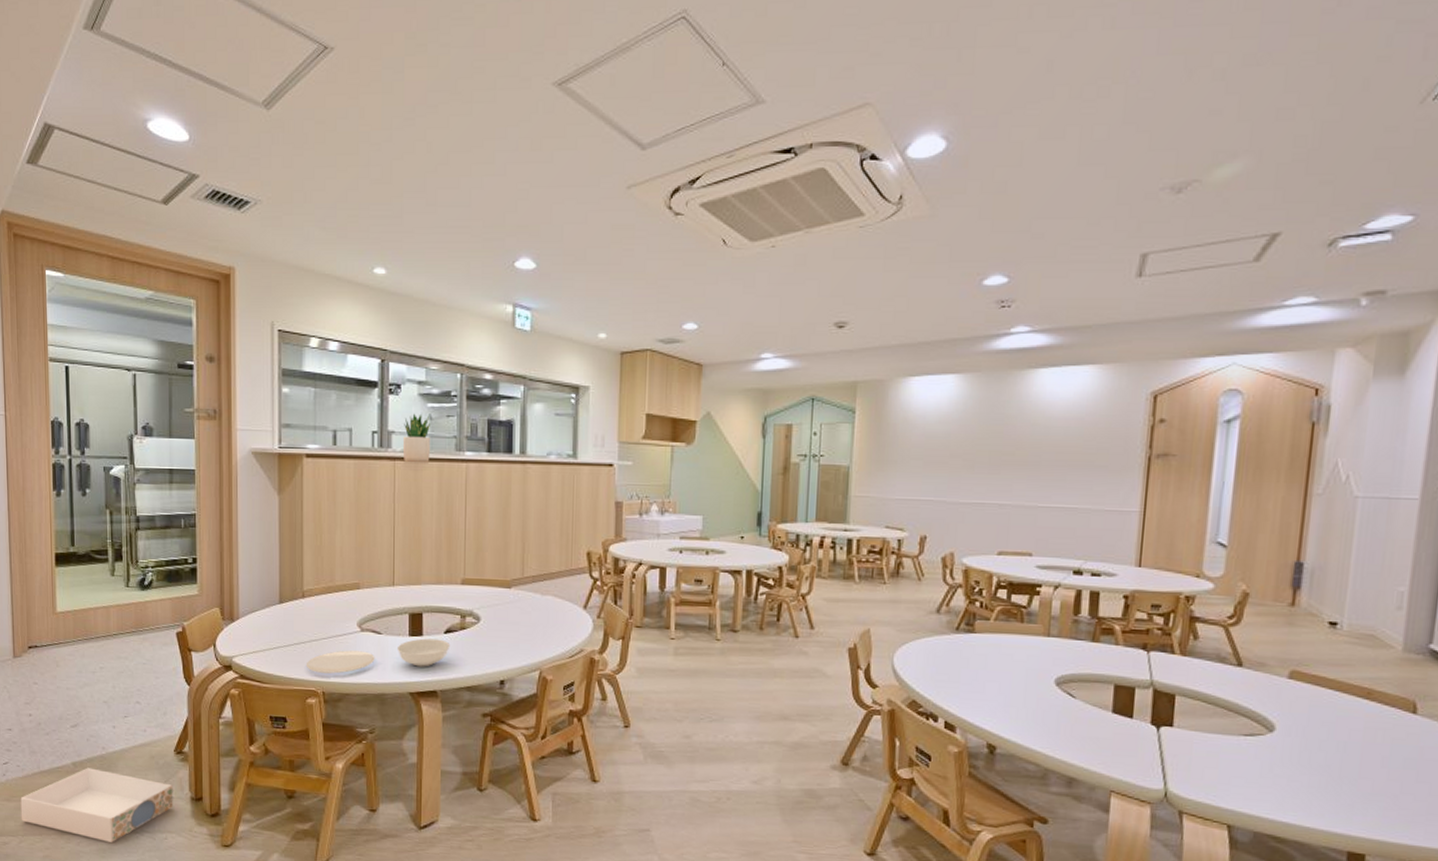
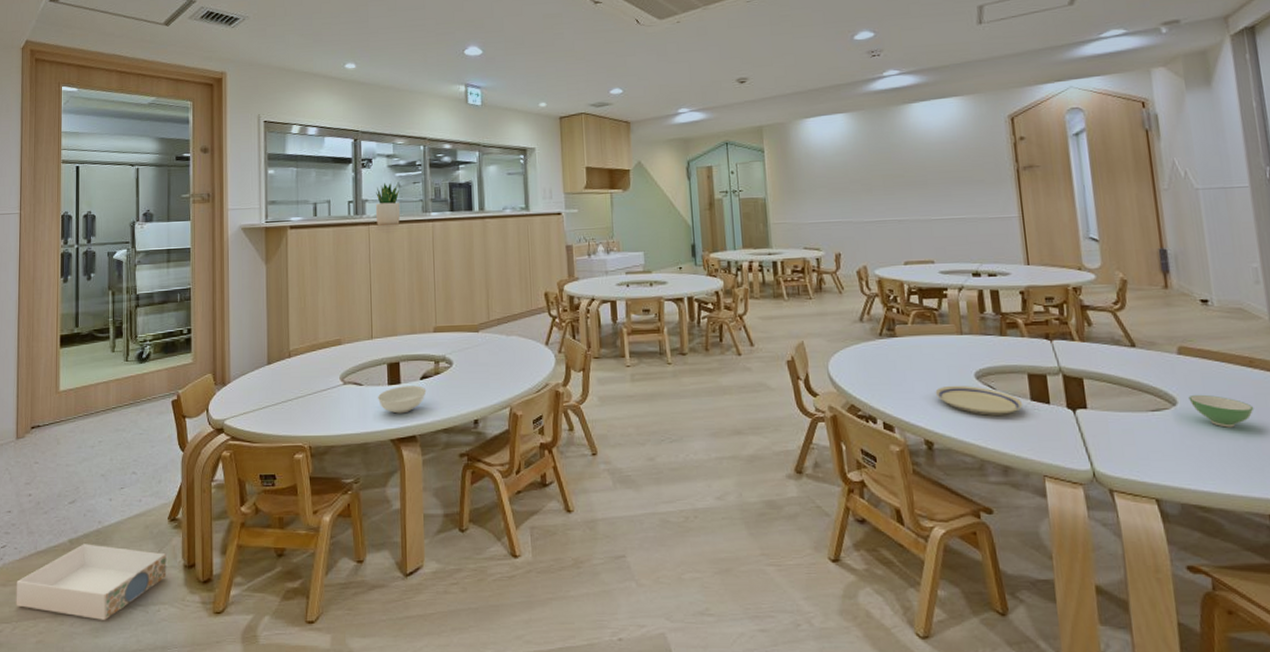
plate: present [305,650,375,674] -> none [293,403,357,428]
plate: none [1007,689,1103,726] -> present [935,385,1023,416]
bowl: none [1289,722,1360,760] -> present [1188,394,1254,428]

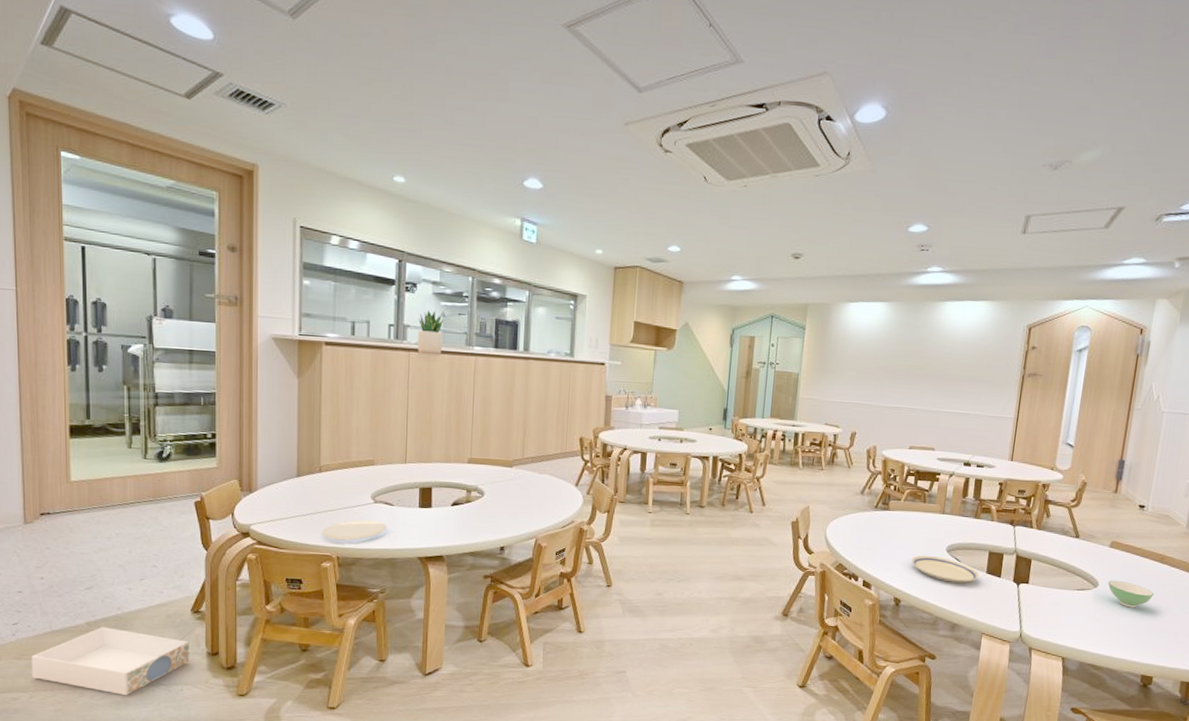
plate: none [293,403,357,428] -> present [321,519,387,541]
bowl: present [377,385,427,414] -> none [407,510,457,535]

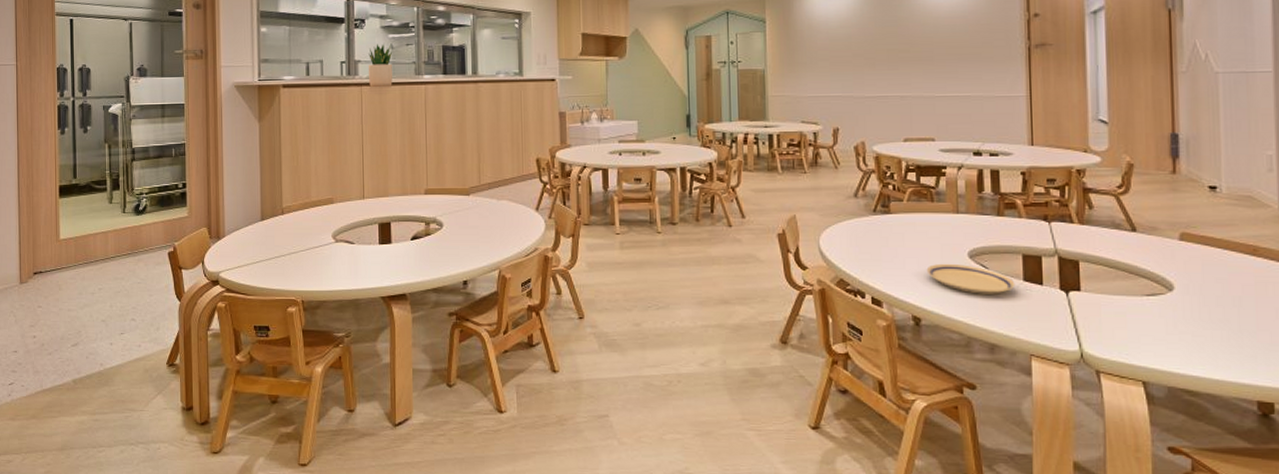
toy box: present [31,627,190,695] -> none [24,384,166,455]
plate: present [321,519,387,541] -> none [286,260,349,283]
bowl: present [1108,580,1154,608] -> none [1186,281,1253,315]

